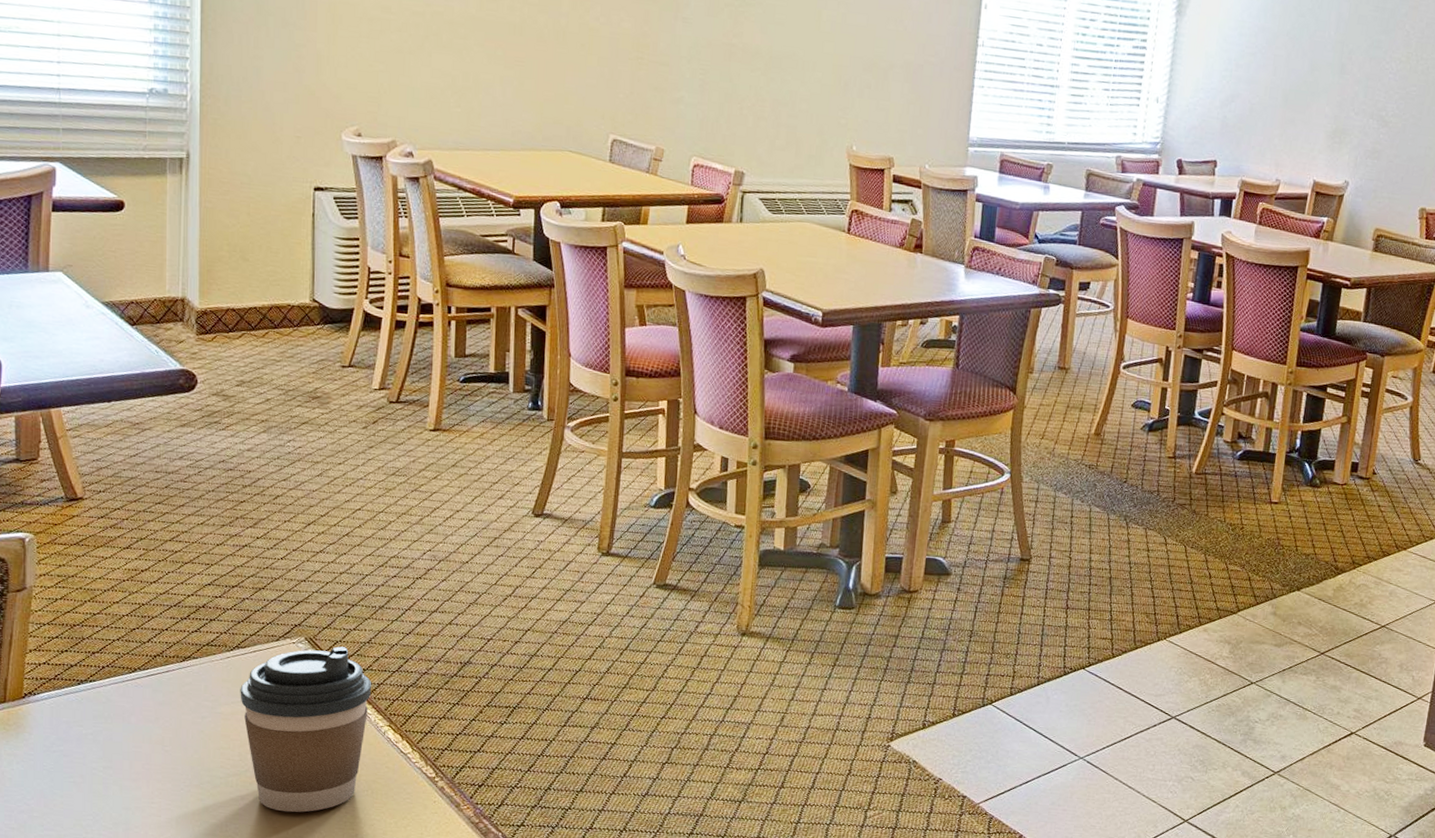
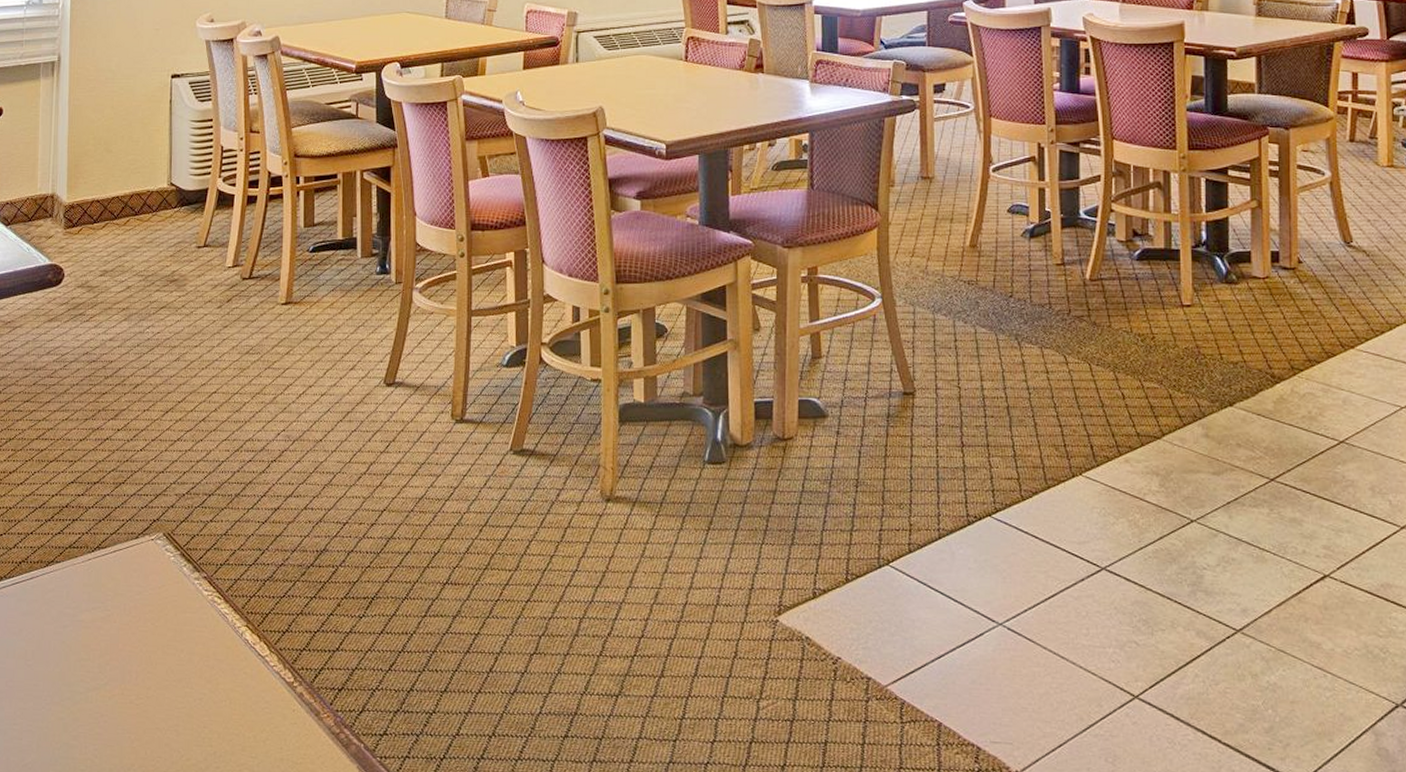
coffee cup: present [240,646,372,813] -> none [100,541,229,729]

